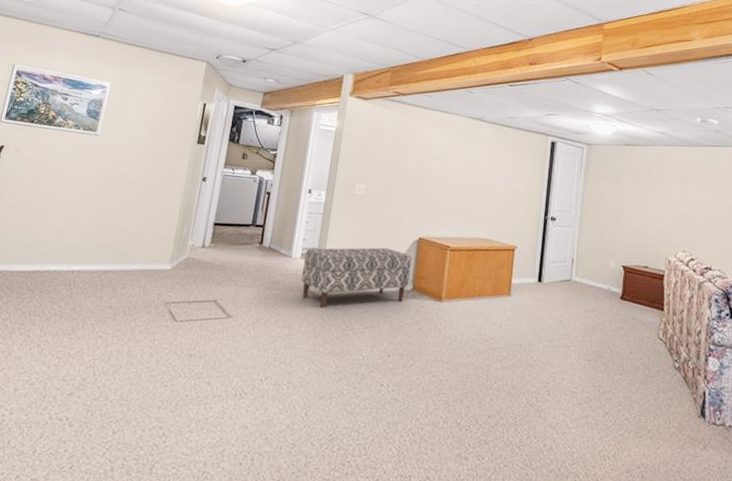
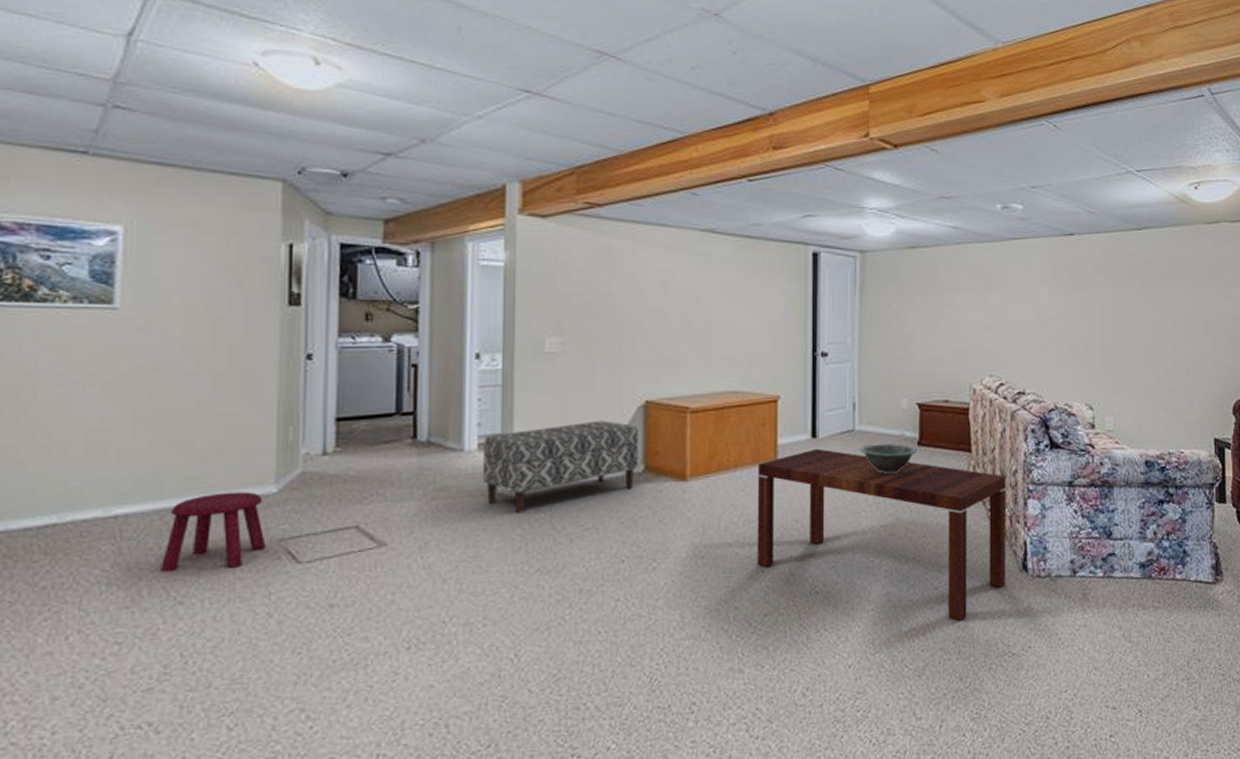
stool: none [93,264,161,318] -> present [161,491,266,573]
coffee table: none [487,290,691,450] -> present [757,448,1006,621]
decorative bowl: none [574,292,620,319] -> present [859,443,917,474]

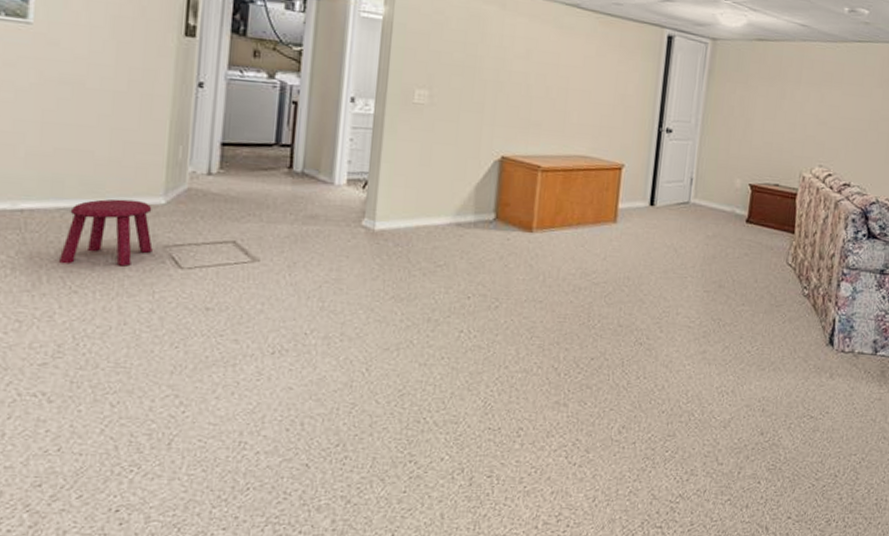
bench: present [482,420,639,514] -> none [349,169,494,246]
coffee table: present [757,448,1006,621] -> none [589,215,823,383]
decorative bowl: present [859,443,917,474] -> none [692,216,745,246]

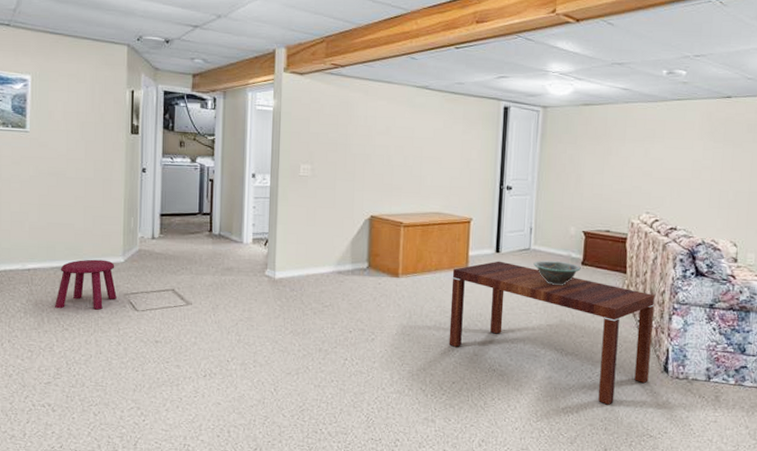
coffee table: none [589,215,823,383] -> present [448,261,655,405]
decorative bowl: none [692,216,745,246] -> present [533,260,581,285]

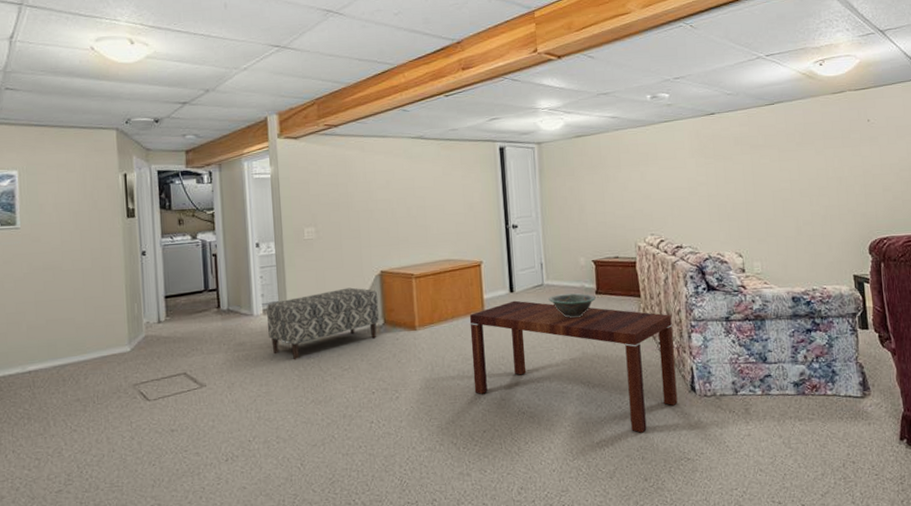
stool: present [55,259,117,310] -> none [60,351,126,410]
bench: none [255,228,365,291] -> present [266,287,380,360]

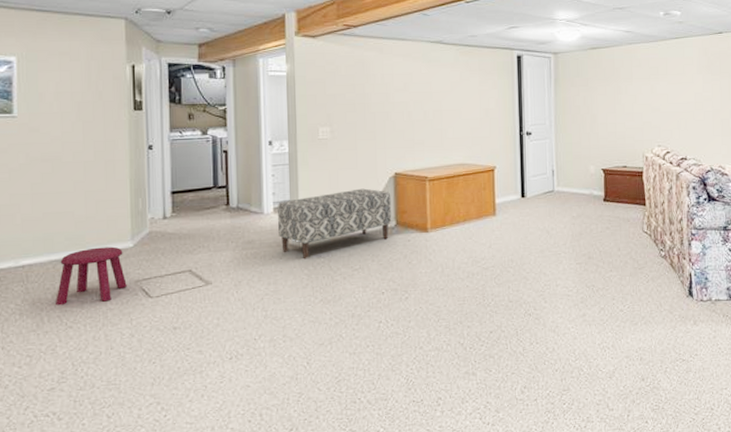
stool: none [60,351,126,410] -> present [56,246,127,306]
coffee table: present [469,300,678,433] -> none [481,205,676,335]
decorative bowl: present [548,293,596,318] -> none [558,200,603,224]

